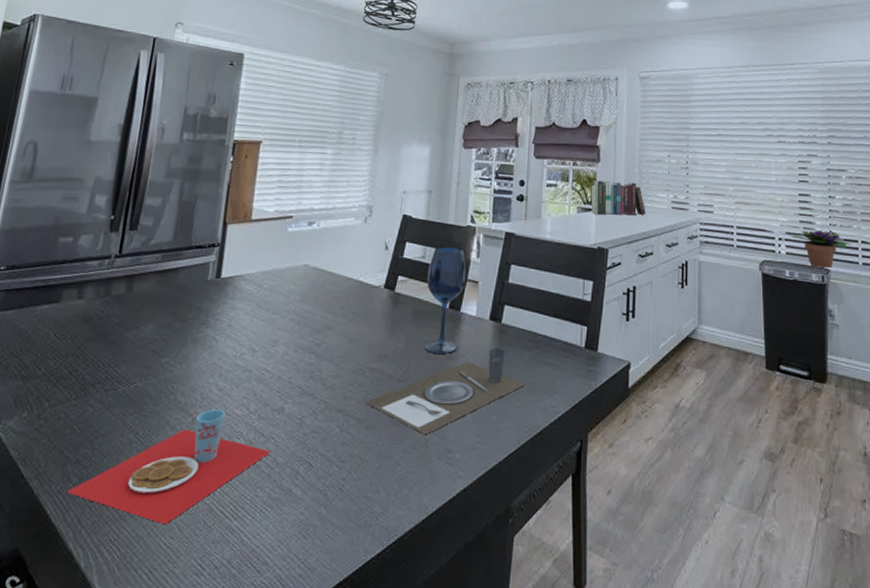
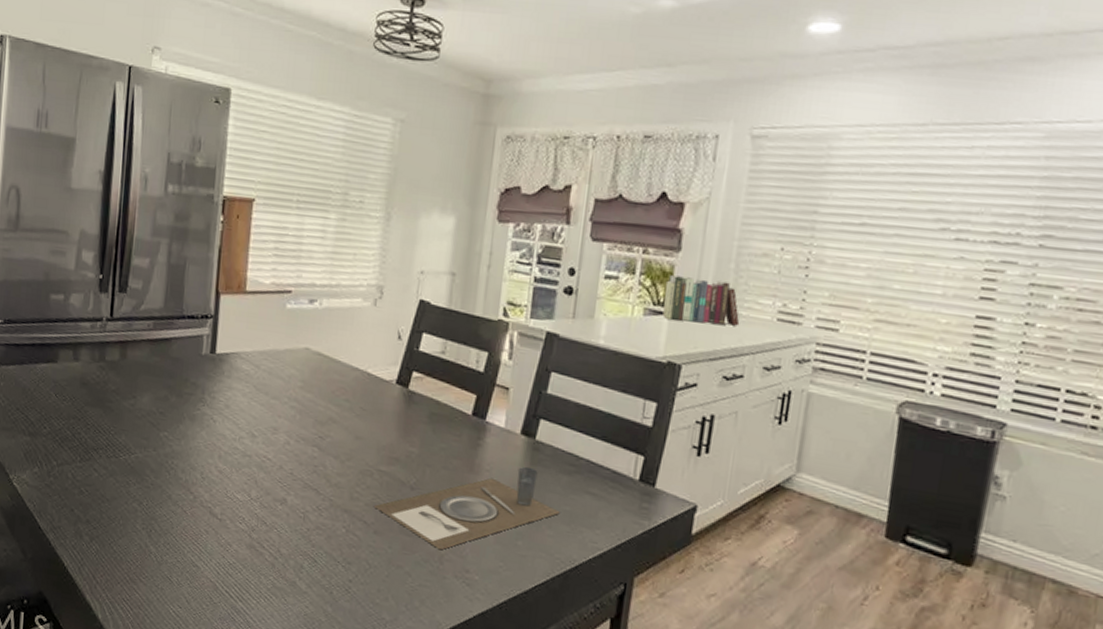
place setting: present [66,409,271,525] -> none [80,490,274,594]
wineglass: present [424,246,466,355] -> none [441,341,495,467]
potted flower: present [790,230,851,269] -> none [951,366,1049,422]

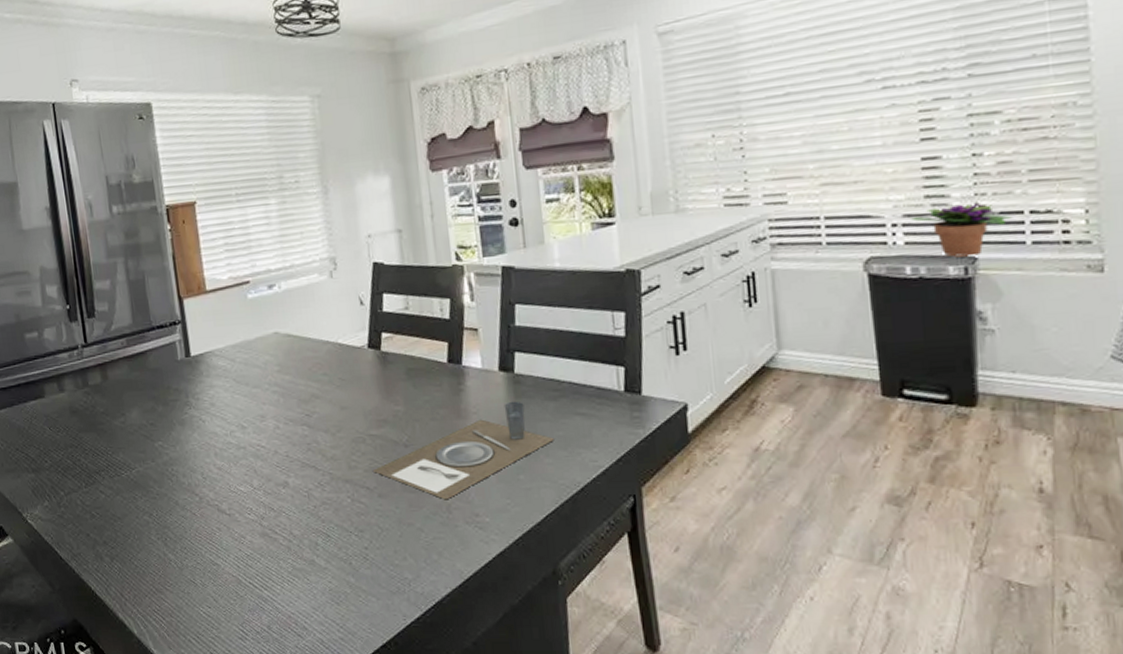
books: present [662,275,740,326] -> none [606,179,688,229]
potted flower: none [951,366,1049,422] -> present [910,202,1012,258]

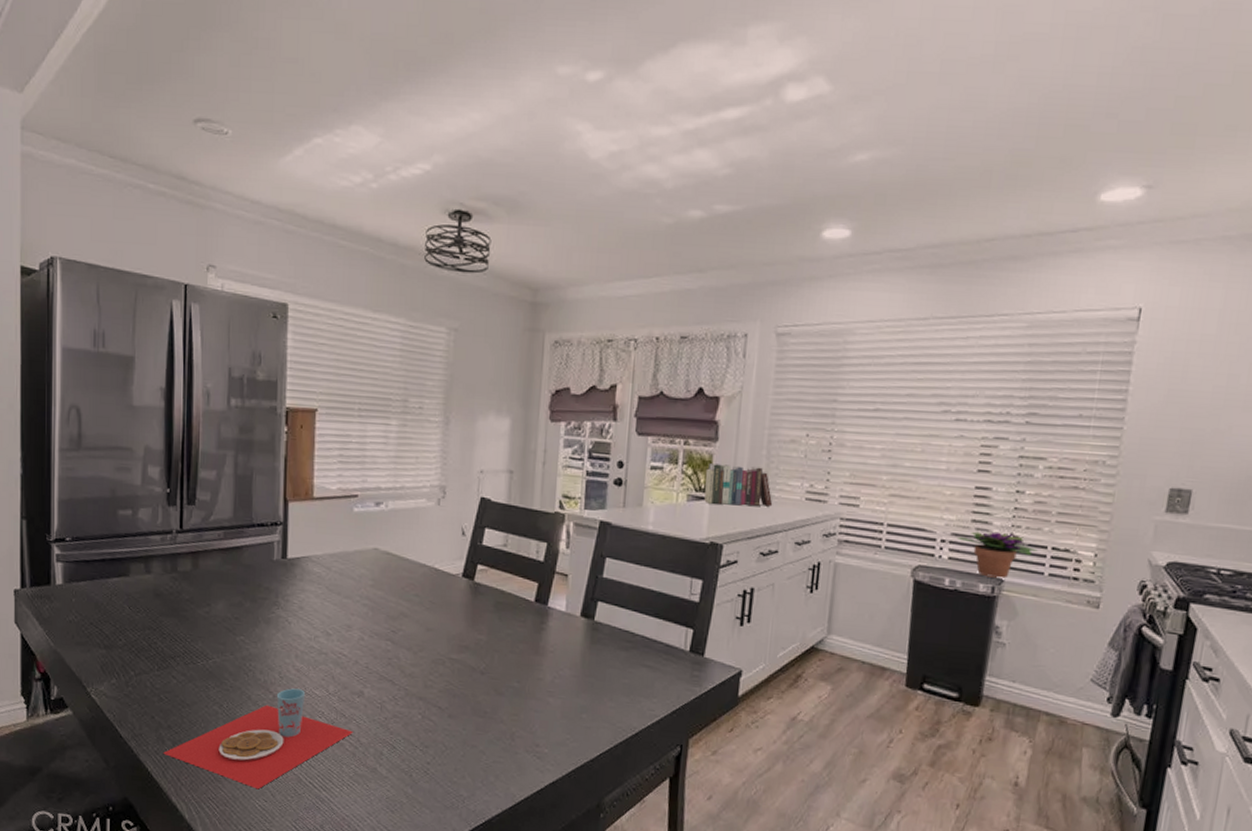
place setting: none [103,487,285,596] -> present [163,688,353,790]
place setting: present [373,401,554,500] -> none [448,645,620,728]
books: none [606,179,688,229] -> present [704,463,773,507]

